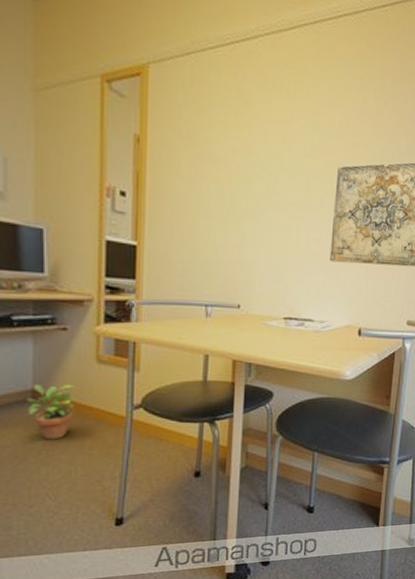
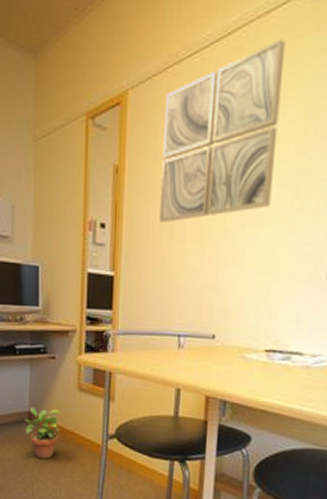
wall art: none [185,57,295,199] -> present [159,40,286,222]

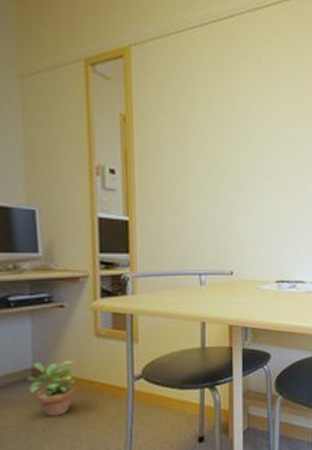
wall art: present [159,40,286,222] -> none [170,33,272,172]

